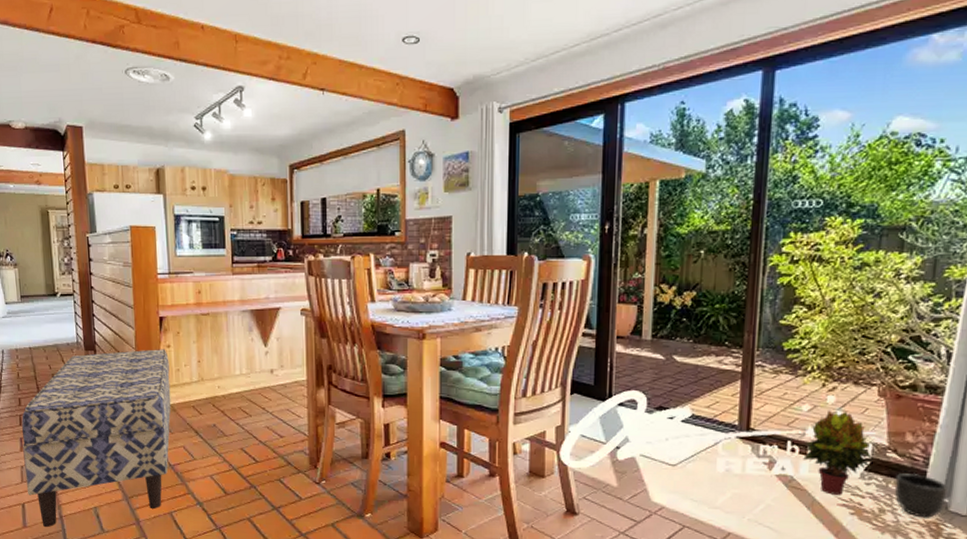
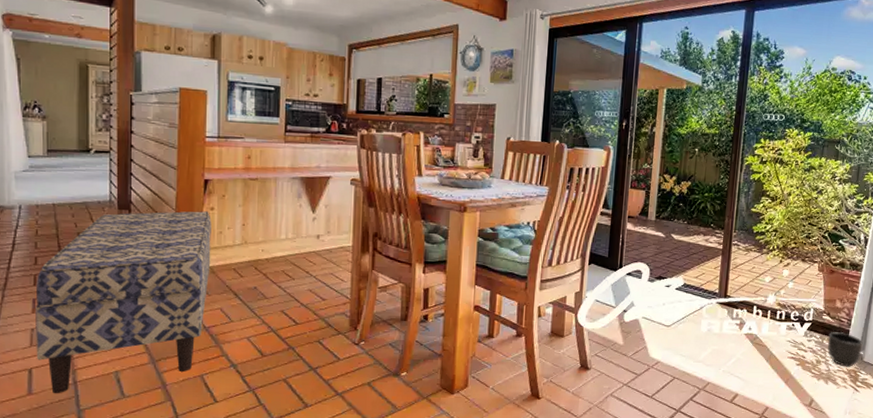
potted plant: present [803,410,873,495] -> none [765,281,814,350]

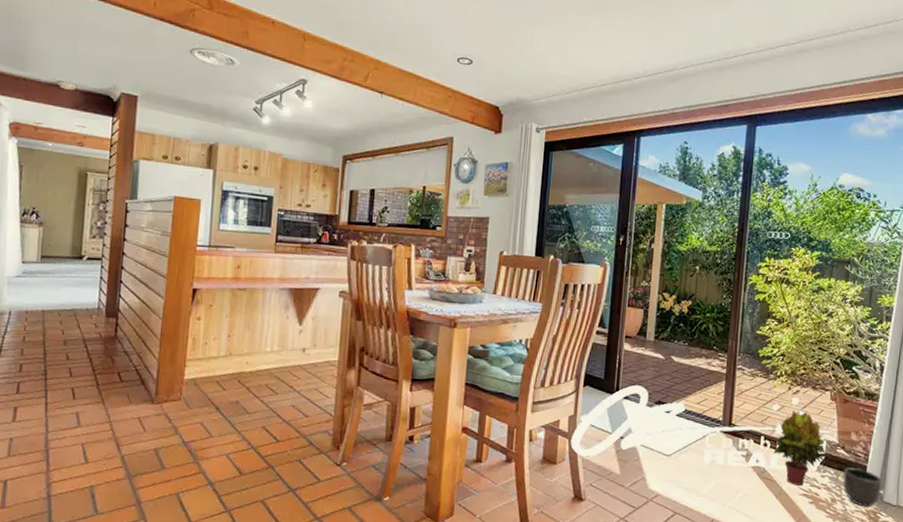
bench: present [35,211,212,394] -> none [12,320,198,509]
potted plant: none [765,281,814,350] -> present [773,410,827,486]

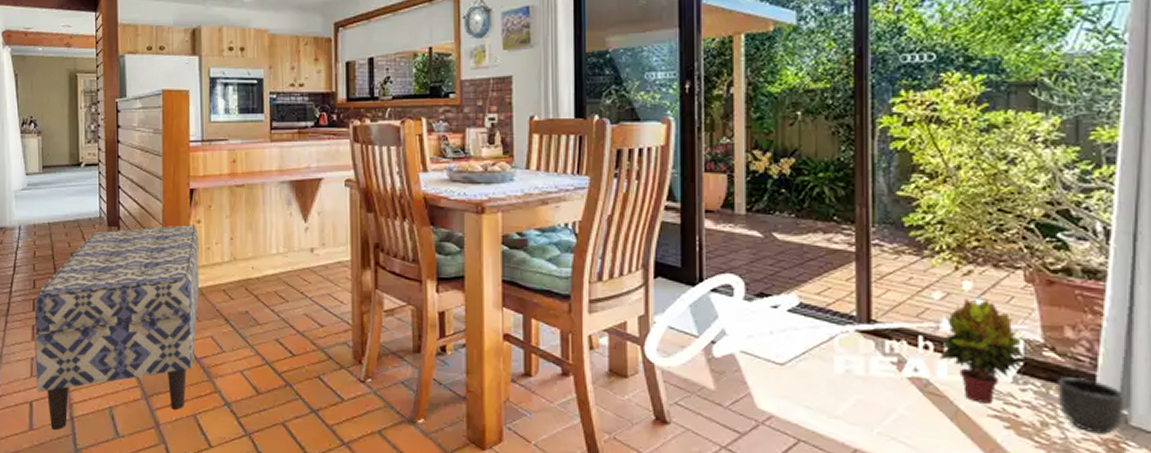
bench: none [12,320,198,509] -> present [35,225,200,431]

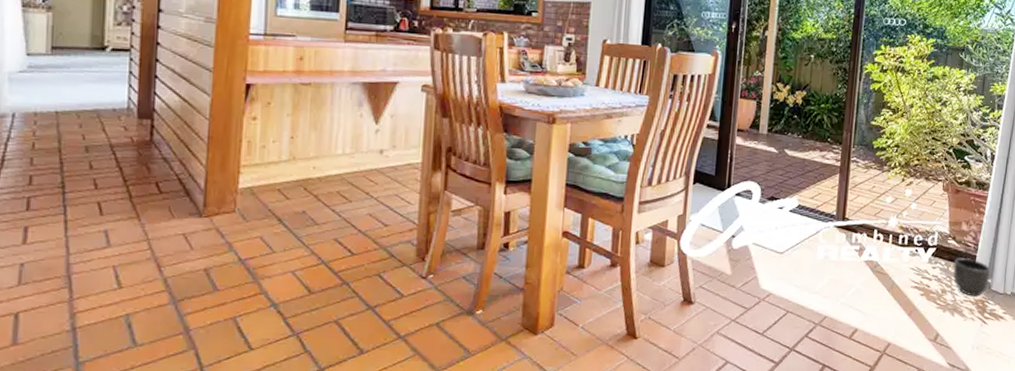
bench: present [35,225,200,431] -> none [25,121,253,344]
potted plant: present [939,298,1026,404] -> none [886,202,938,278]

